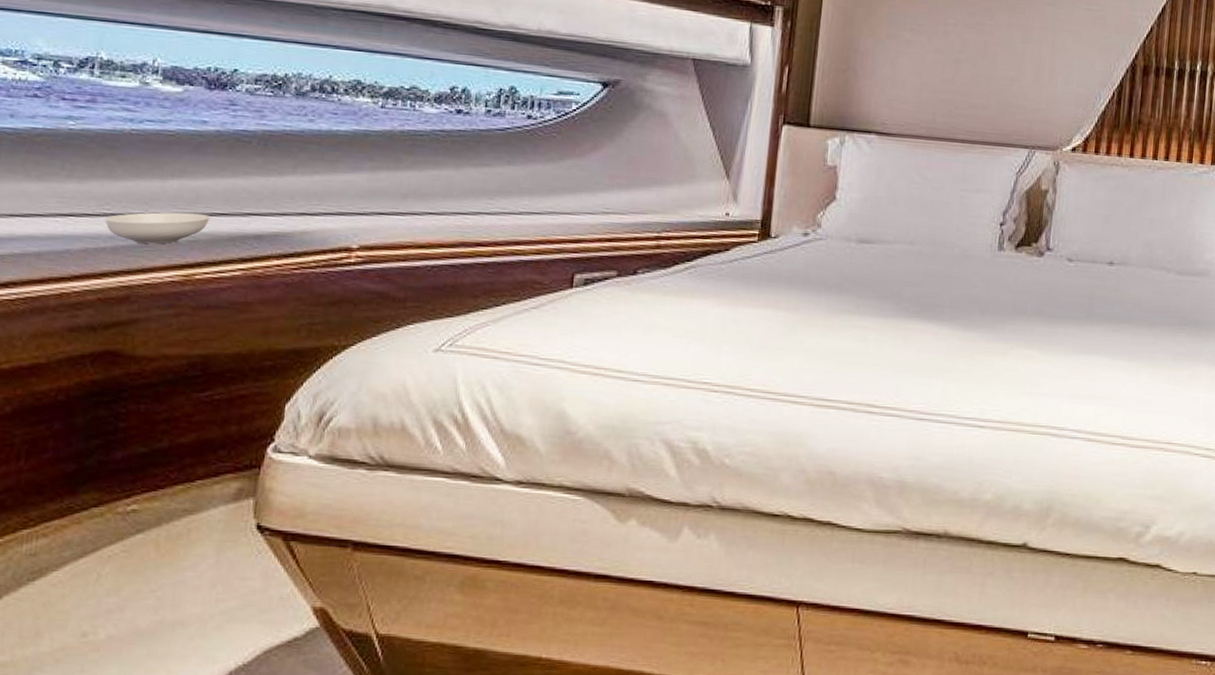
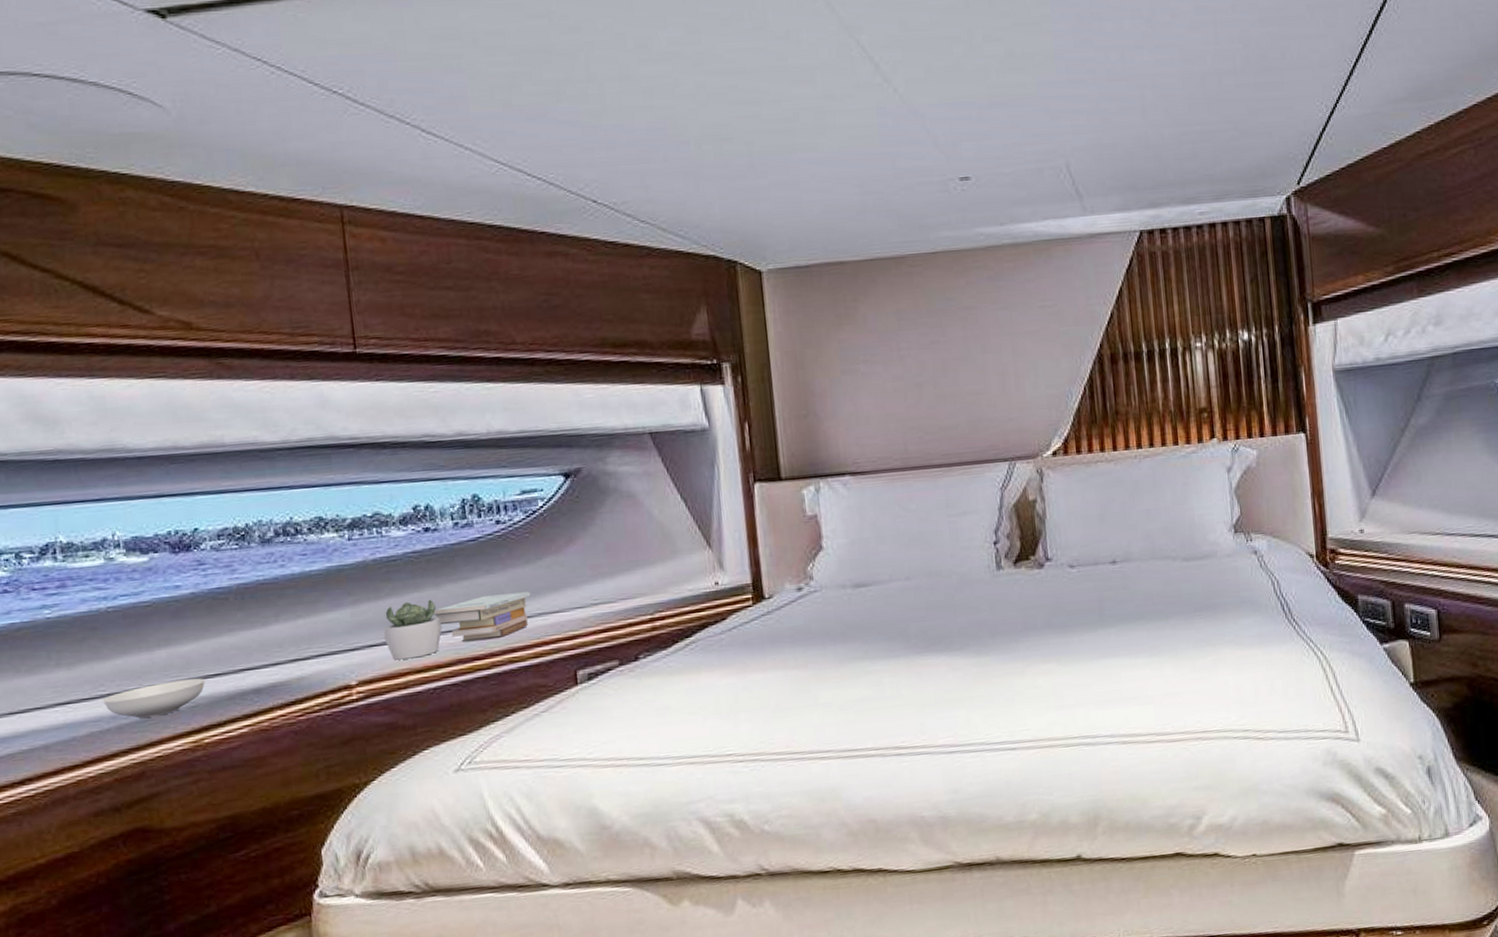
succulent plant: none [394,177,454,234] -> present [383,599,442,660]
books: none [447,185,547,228] -> present [433,591,531,641]

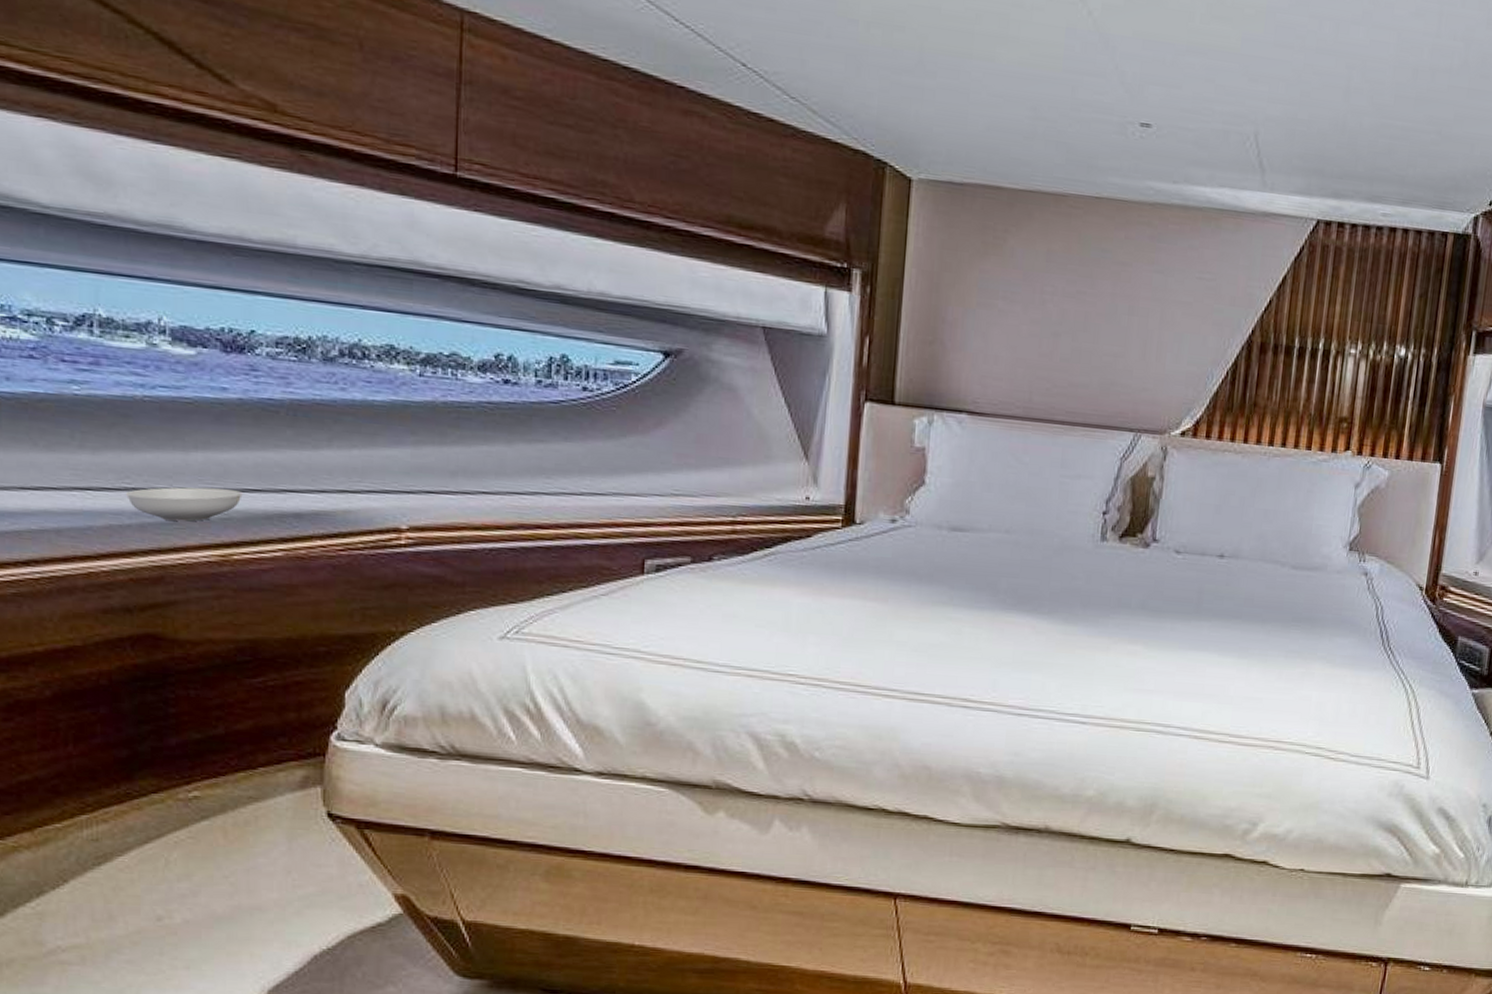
succulent plant: present [383,599,442,660] -> none [443,453,508,514]
books: present [433,591,531,641] -> none [501,463,609,510]

